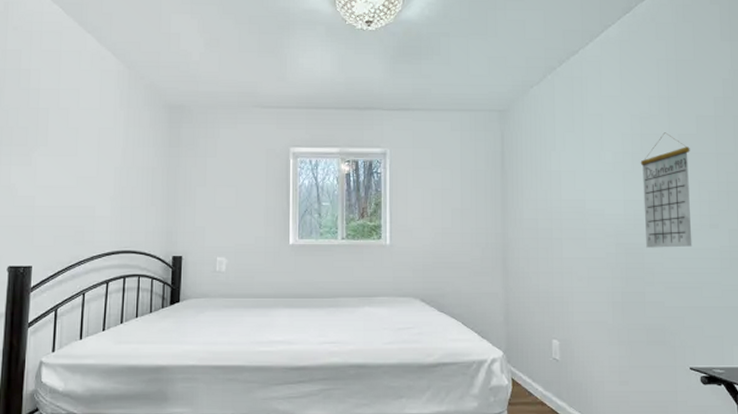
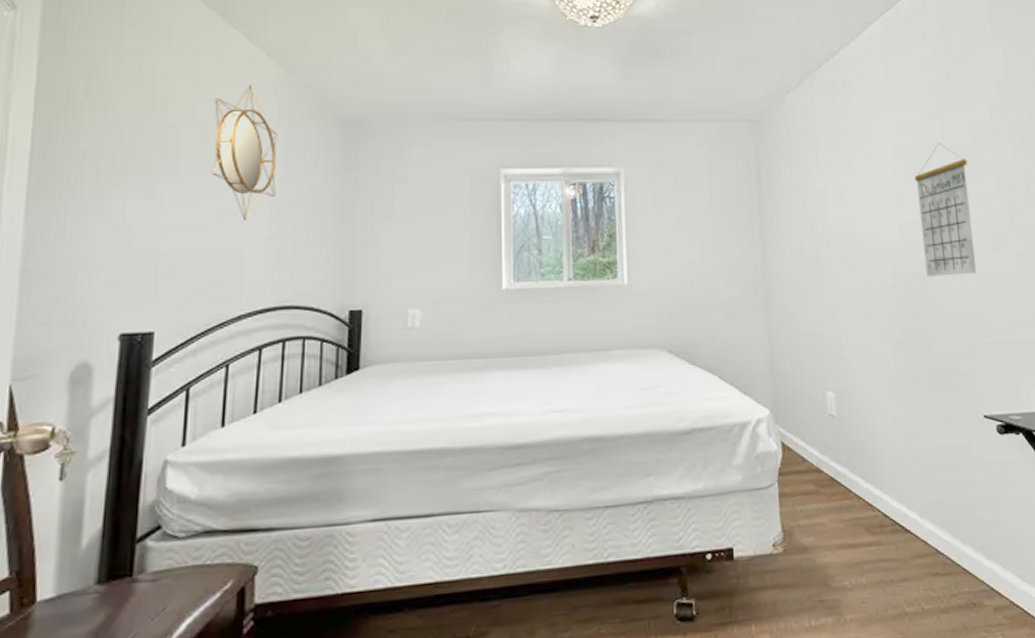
home mirror: none [71,77,120,184] -> present [211,84,278,220]

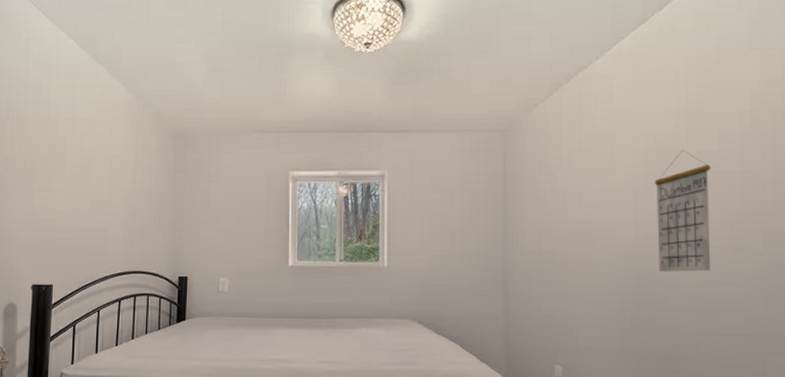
home mirror: present [211,84,278,220] -> none [86,107,130,208]

